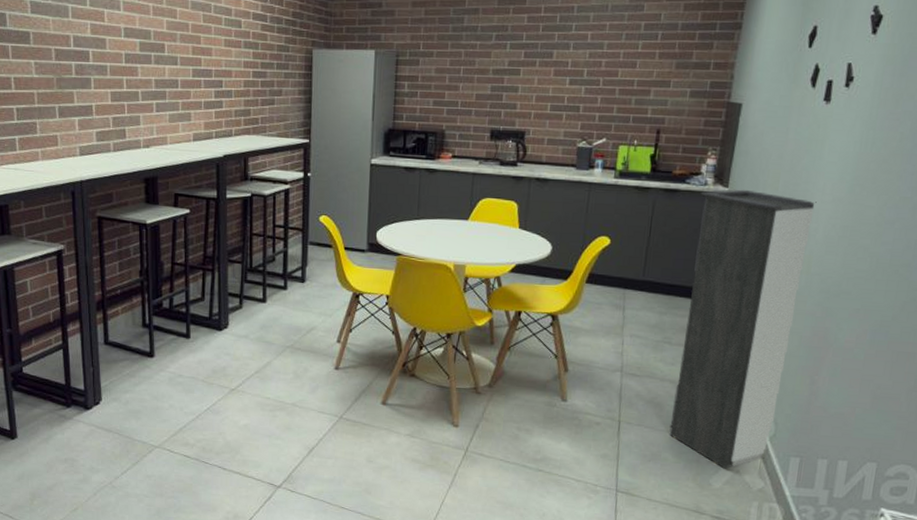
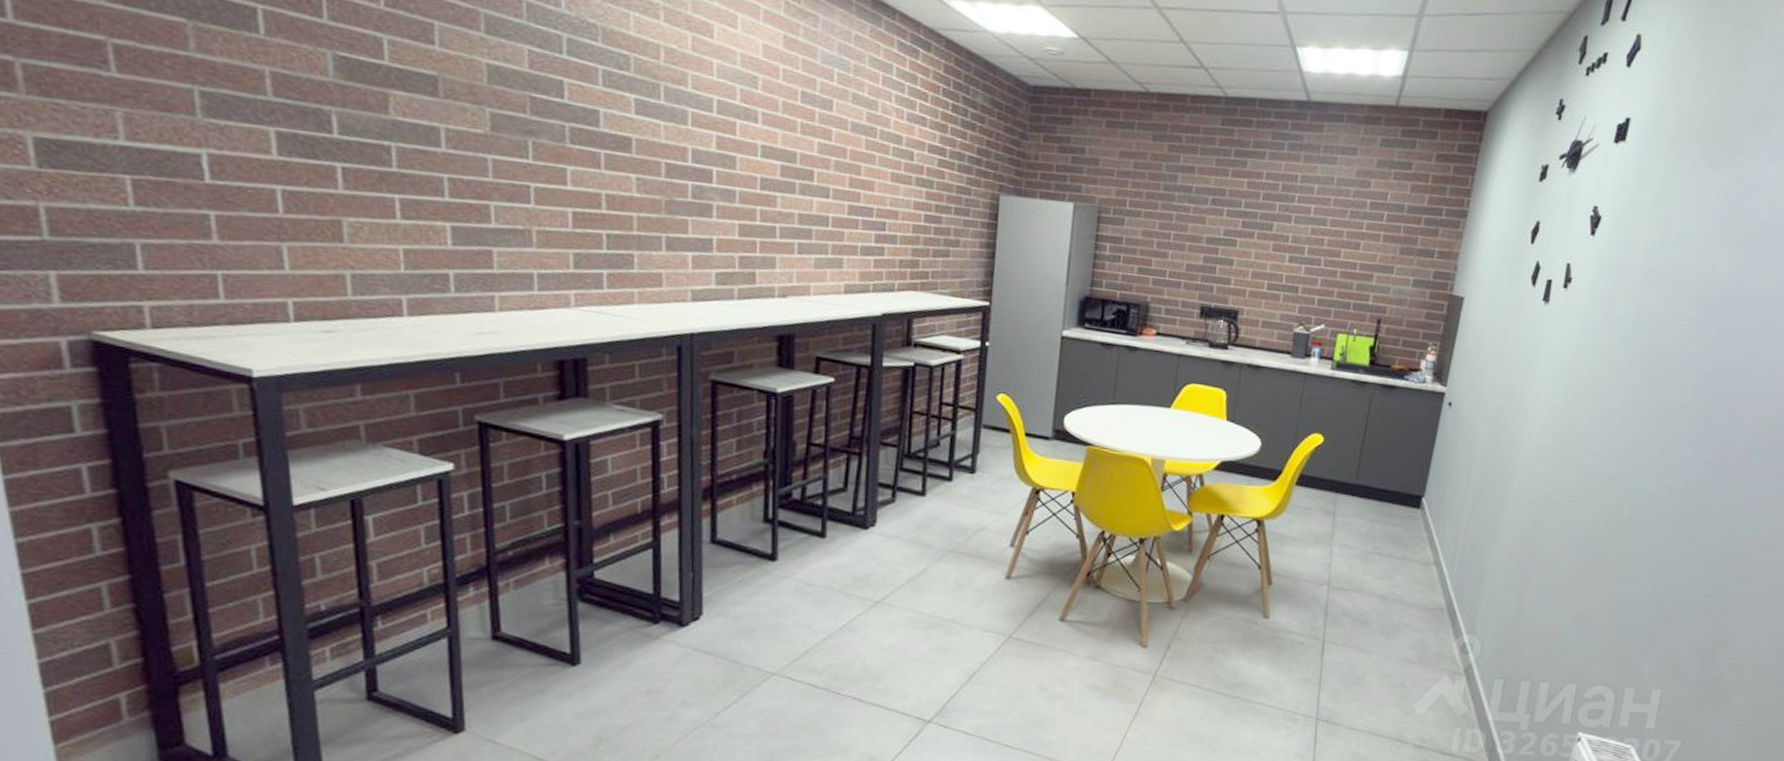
storage cabinet: present [669,189,817,469] -> none [1374,389,1532,693]

